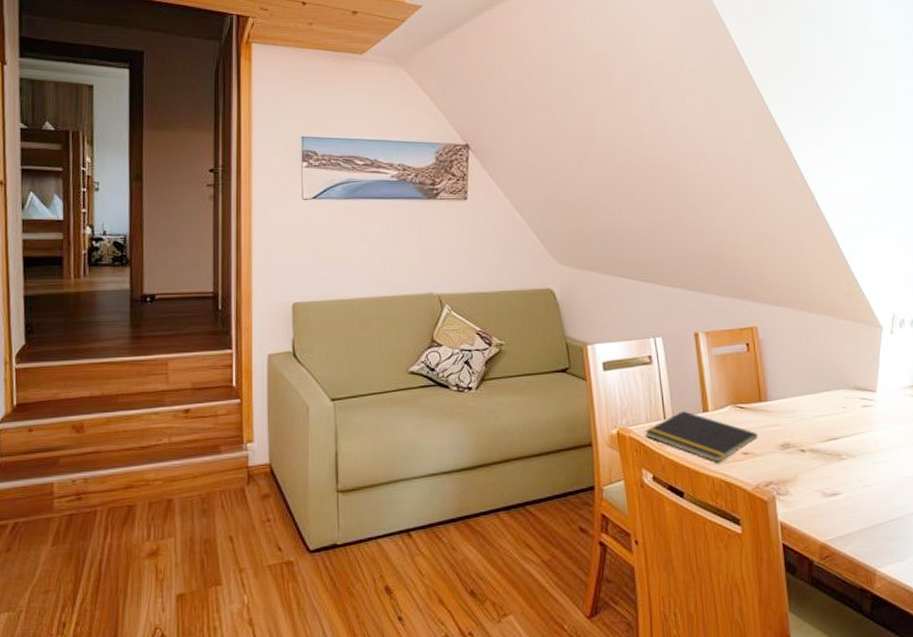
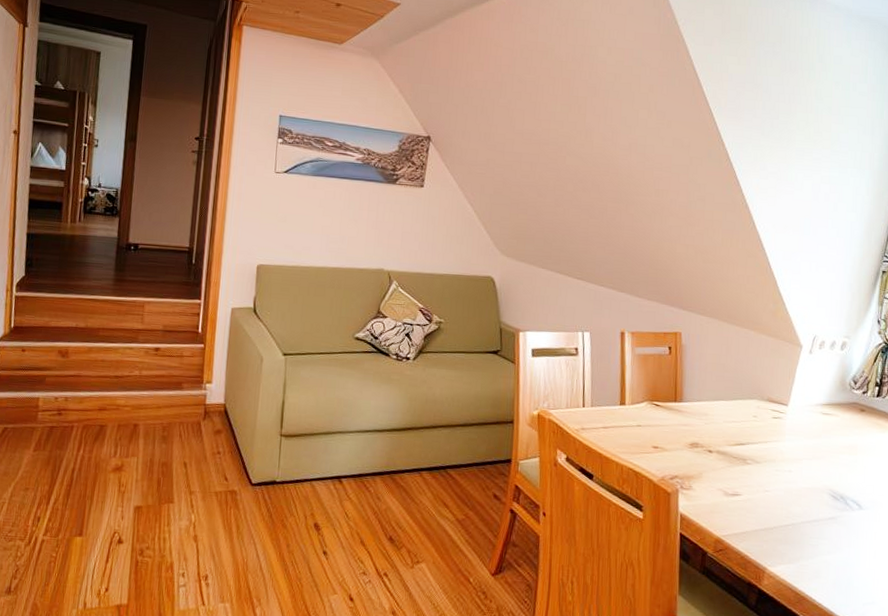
notepad: present [645,411,758,463] -> none [563,402,669,452]

